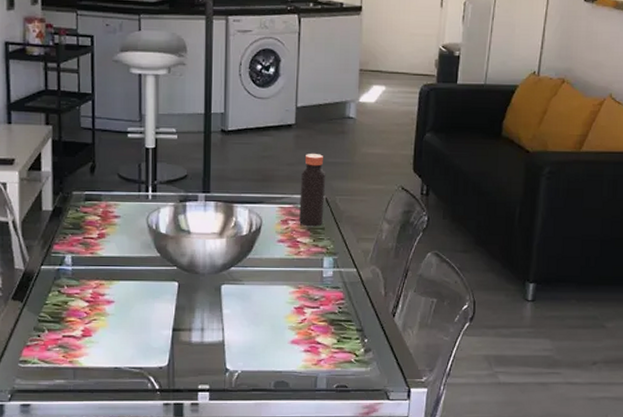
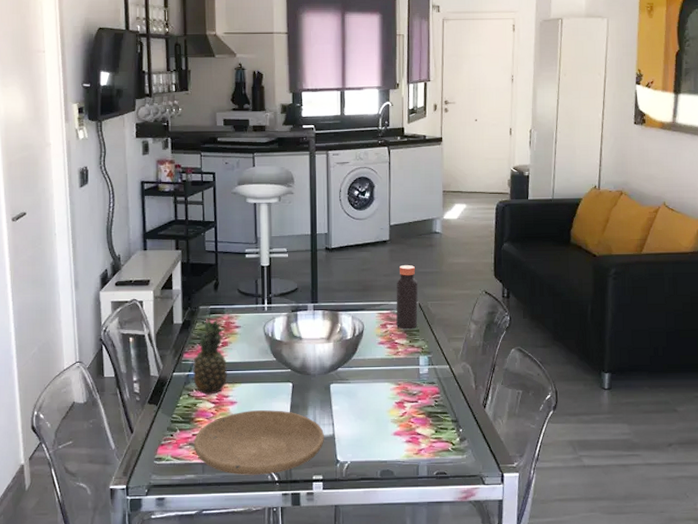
fruit: none [63,205,104,293] -> present [192,318,227,396]
plate: none [64,311,212,383] -> present [193,410,324,475]

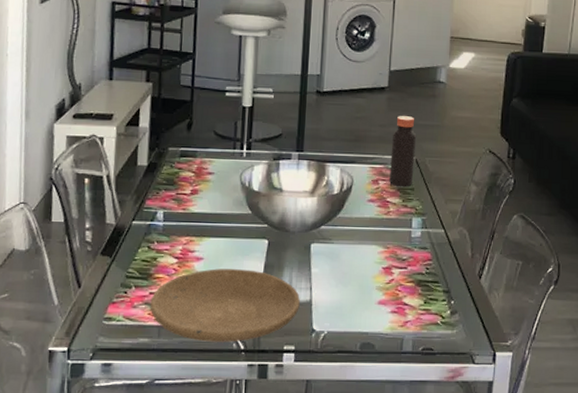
fruit: present [192,318,227,396] -> none [155,161,196,249]

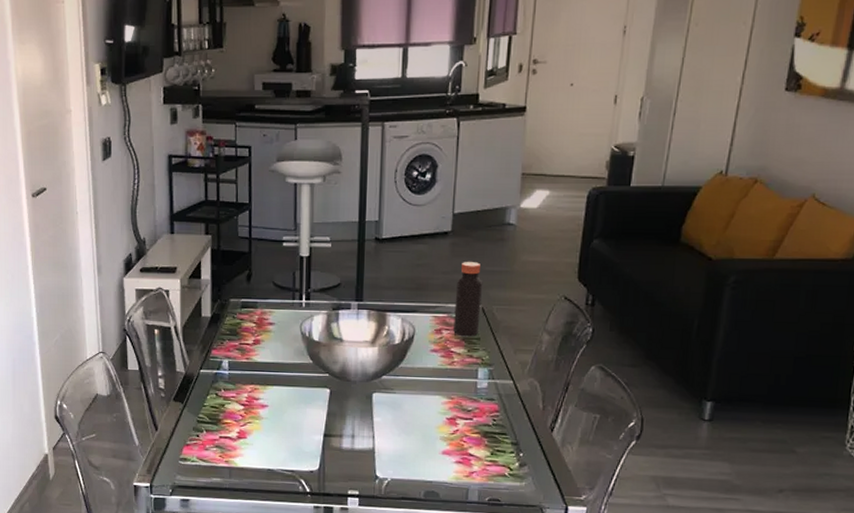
plate: present [150,268,300,342] -> none [220,415,363,485]

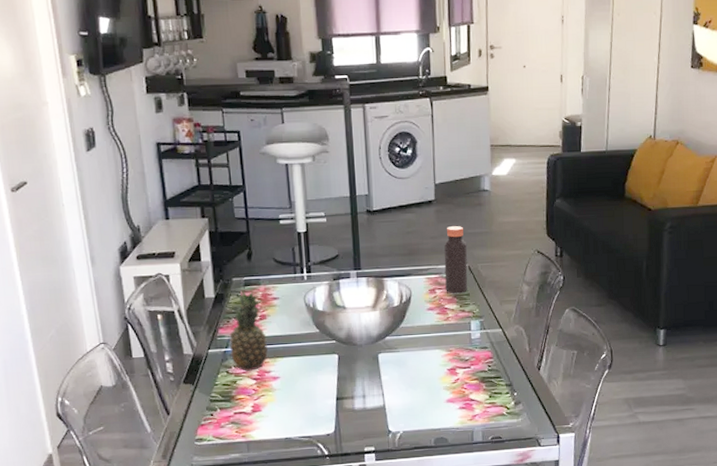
fruit: none [221,312,259,397] -> present [228,290,268,372]

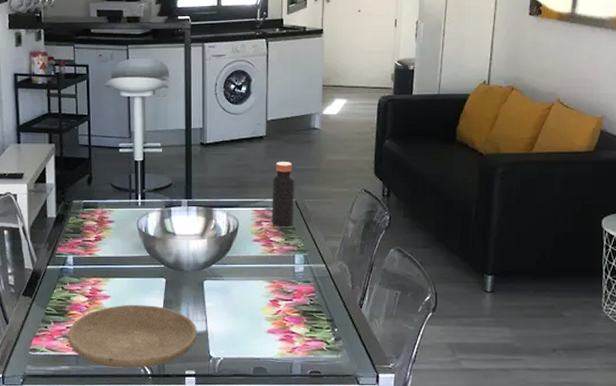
fruit: present [228,290,268,372] -> none [66,212,100,289]
plate: none [236,383,375,451] -> present [67,305,197,368]

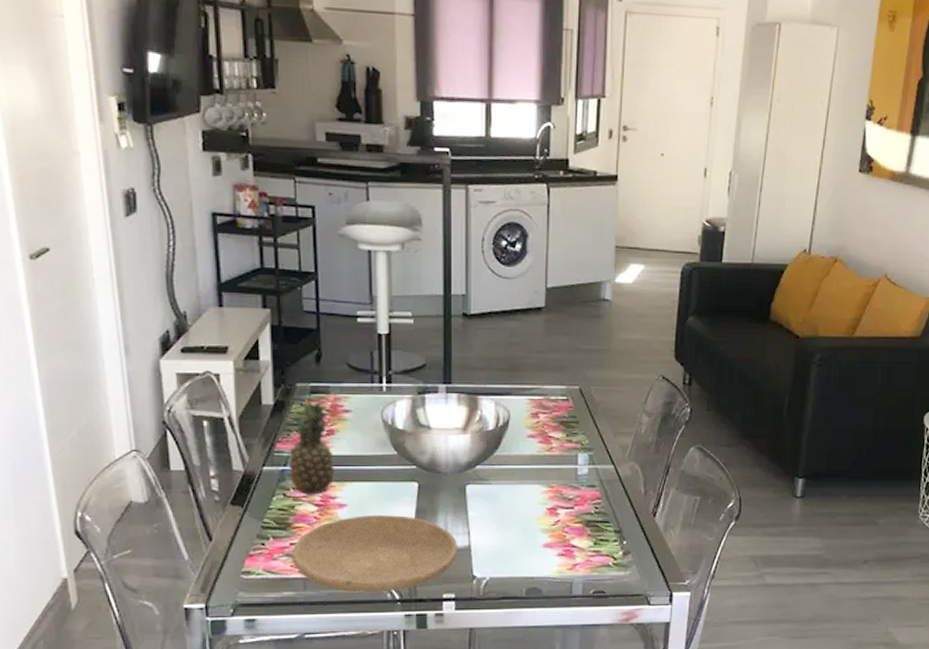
fruit: none [66,212,100,289] -> present [288,398,334,496]
bottle: present [272,162,295,227] -> none [551,340,580,420]

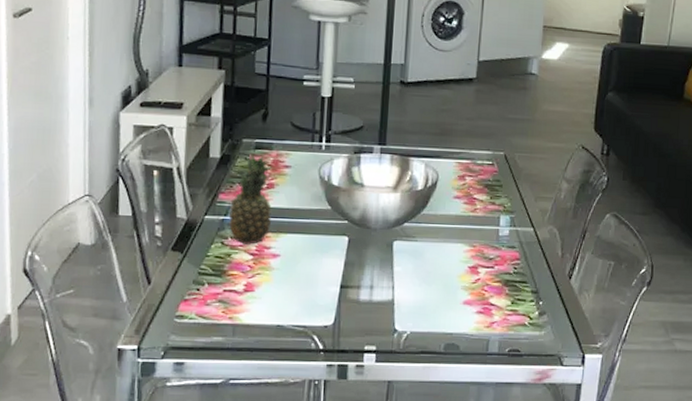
plate: present [291,515,457,593] -> none [224,266,382,342]

